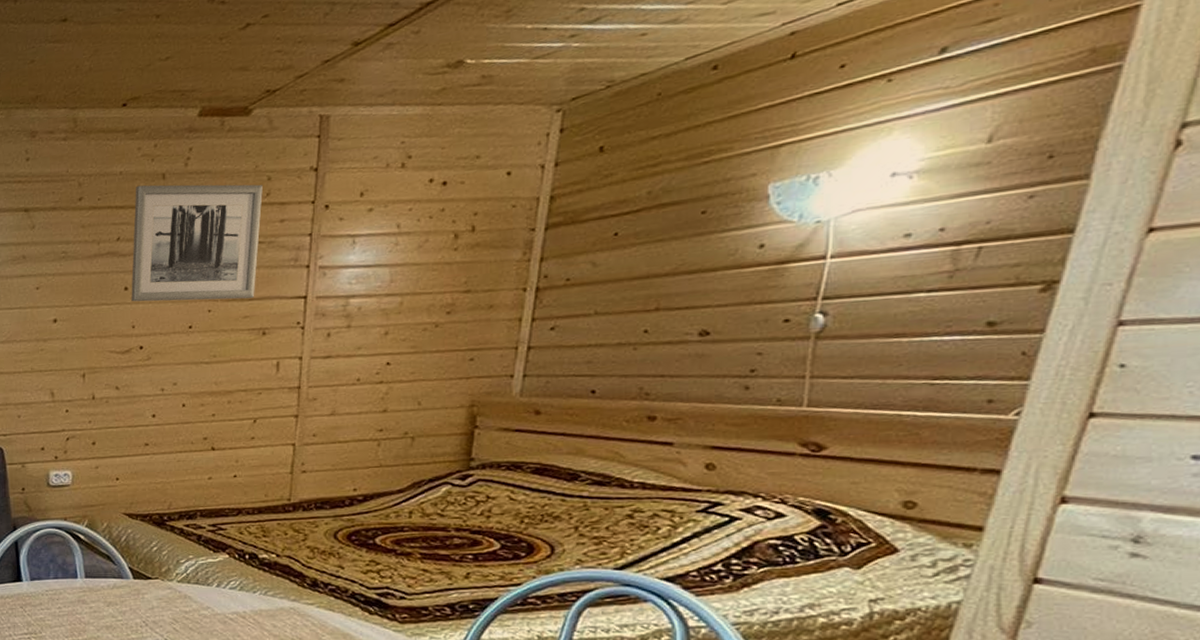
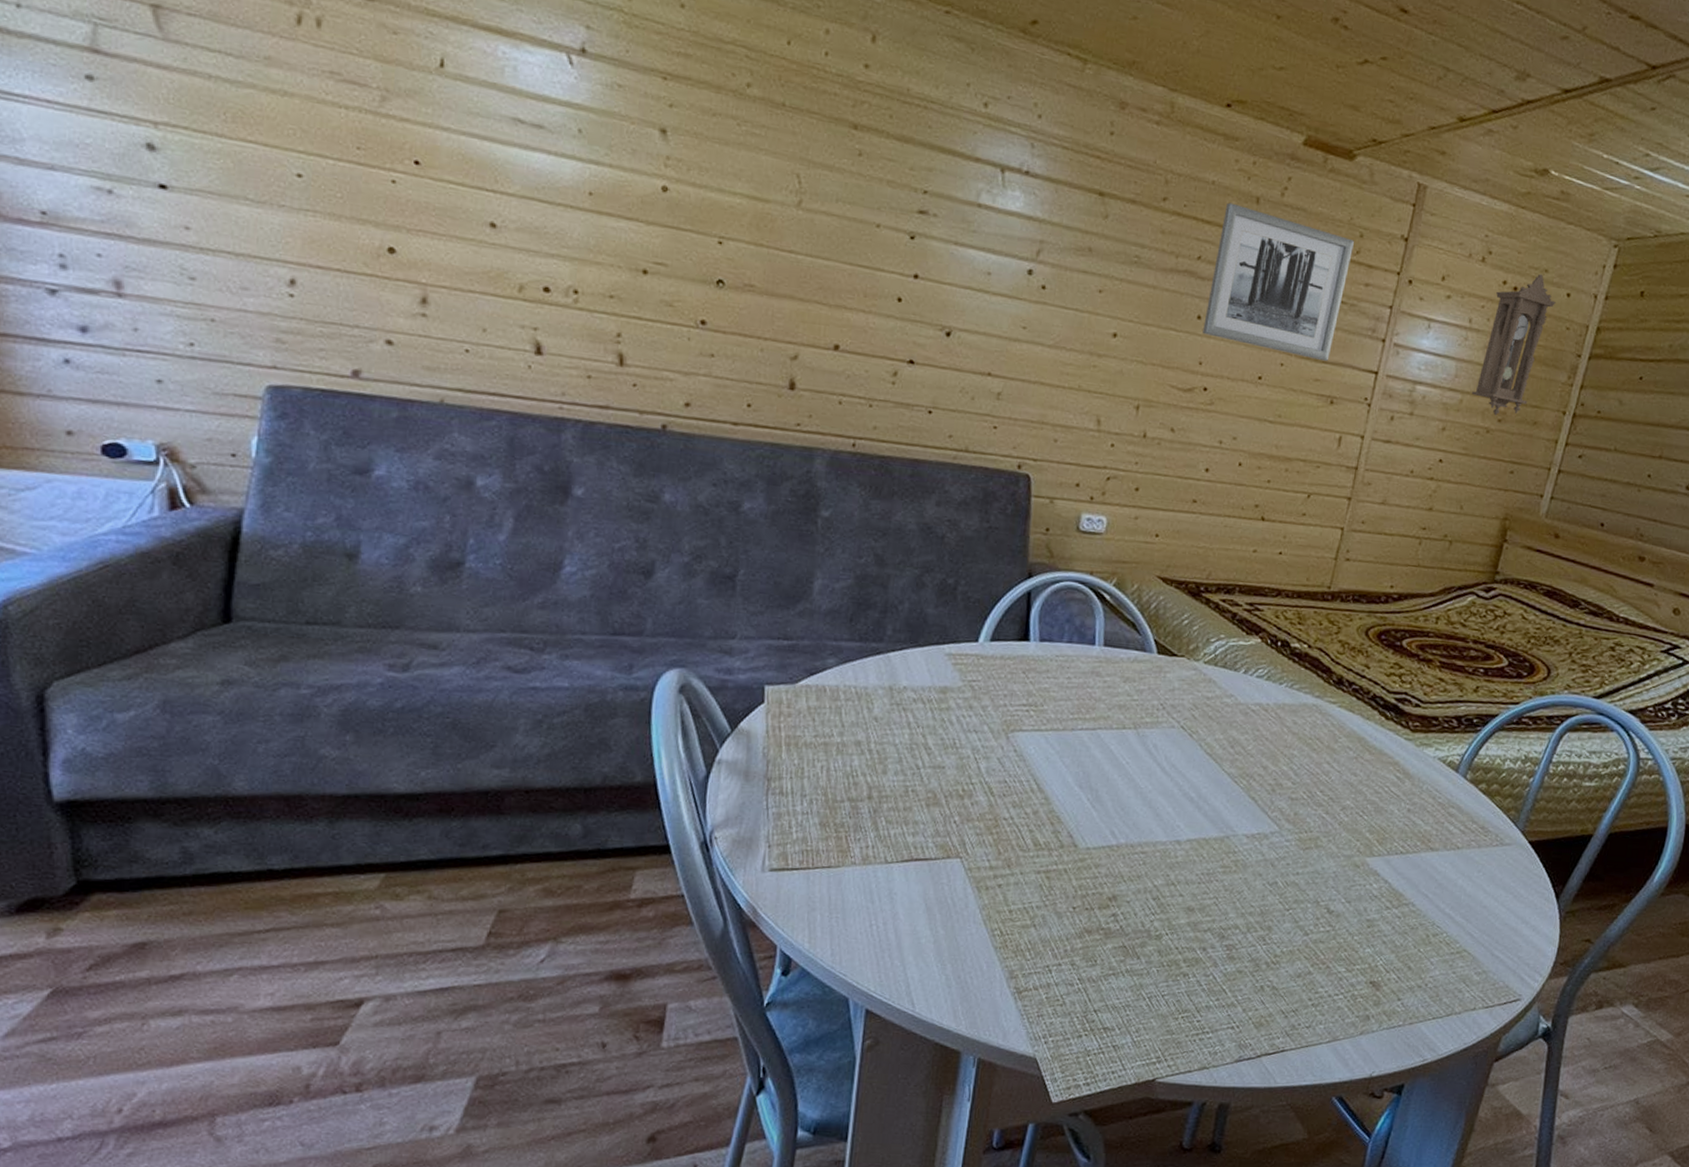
pendulum clock: none [411,161,495,309] -> present [1471,274,1556,416]

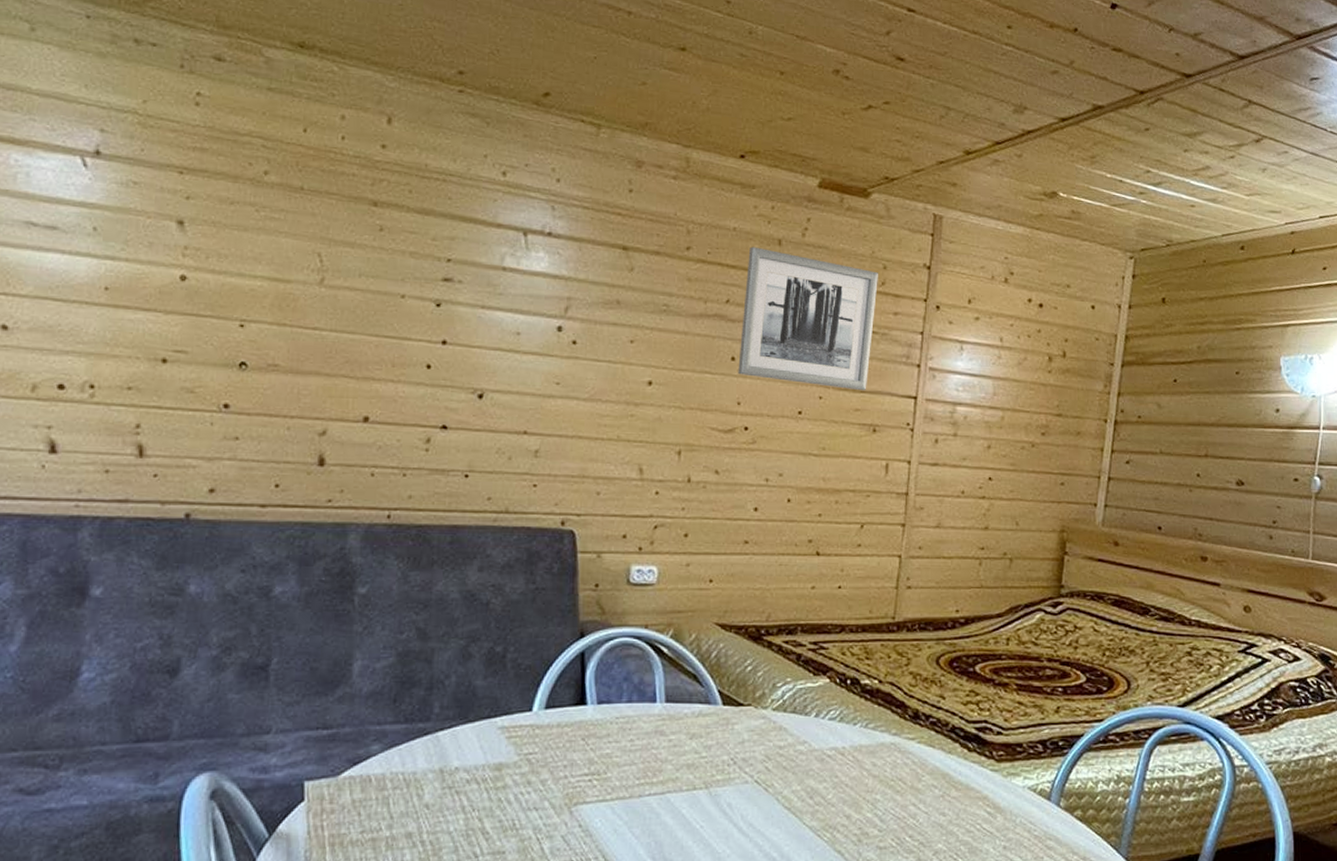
pendulum clock: present [1471,274,1556,416] -> none [1011,289,1082,430]

